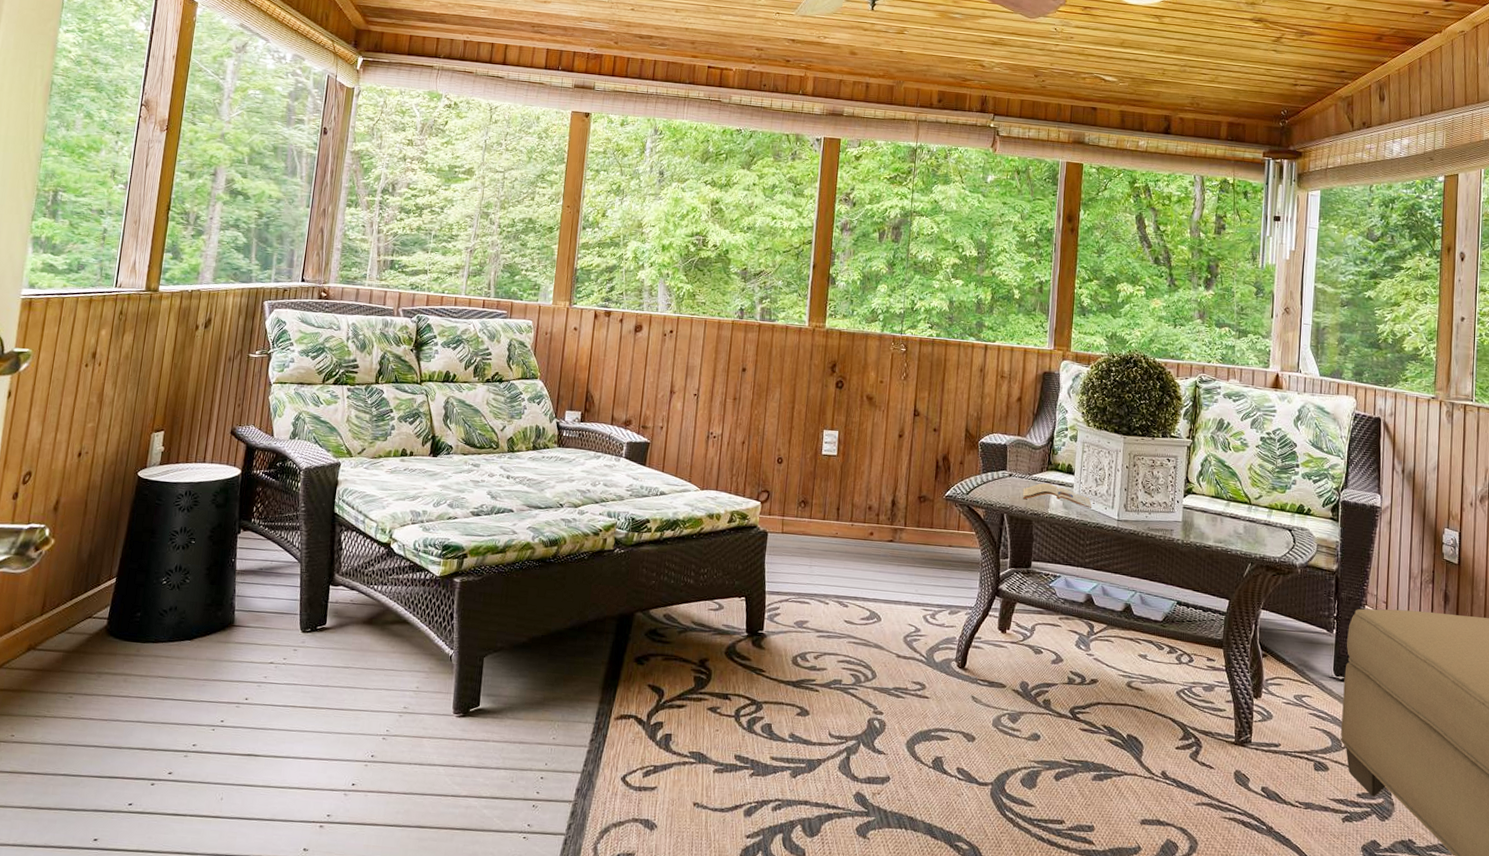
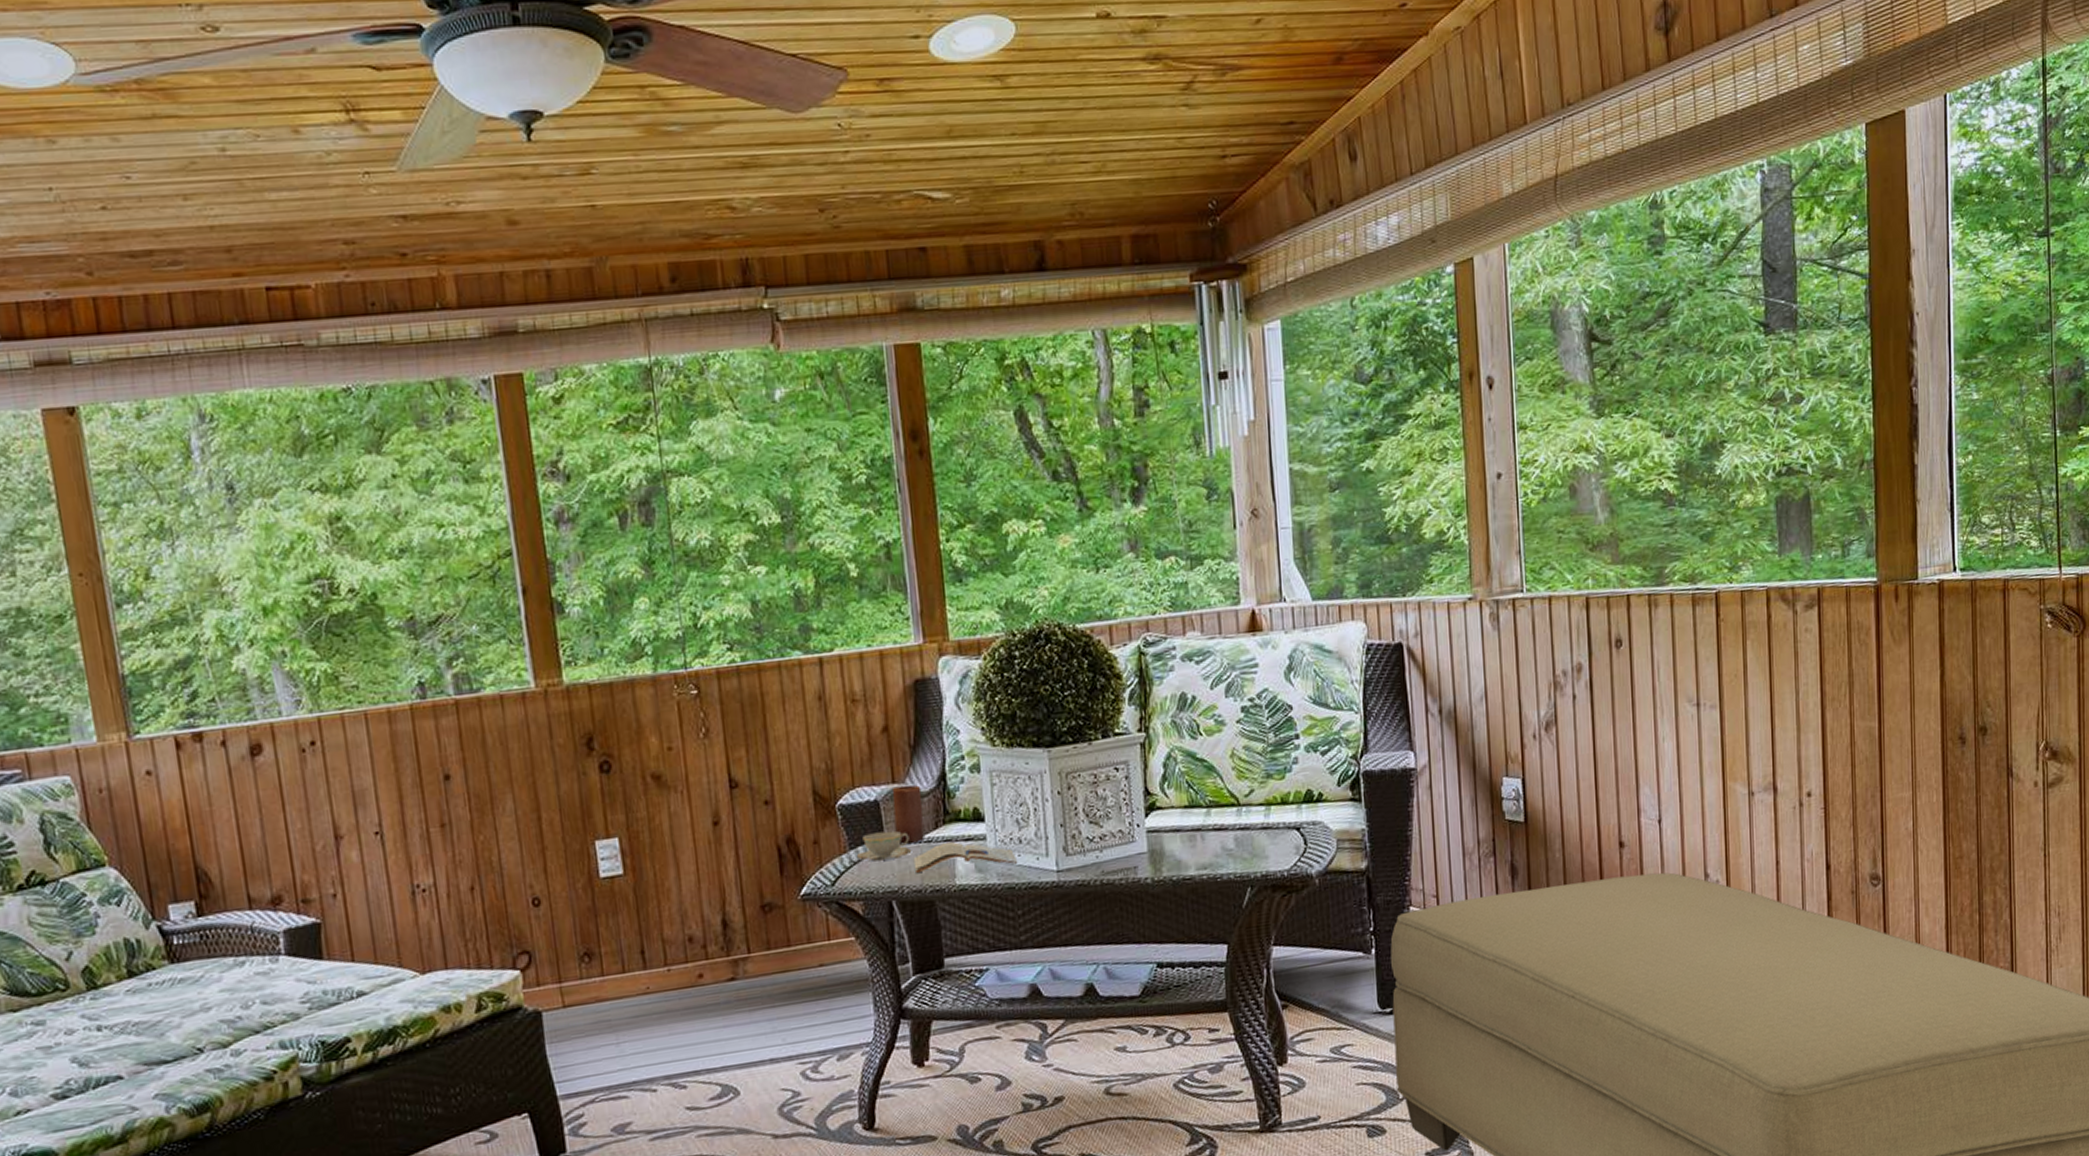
teacup: none [986,465,1023,486] -> present [856,831,912,862]
candle: none [1014,438,1036,479] -> present [892,784,924,845]

